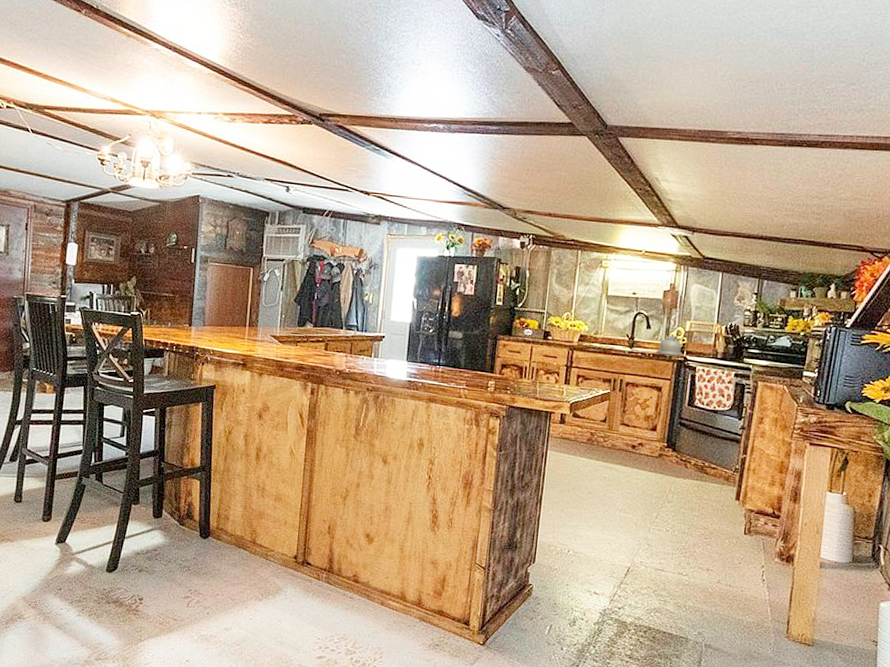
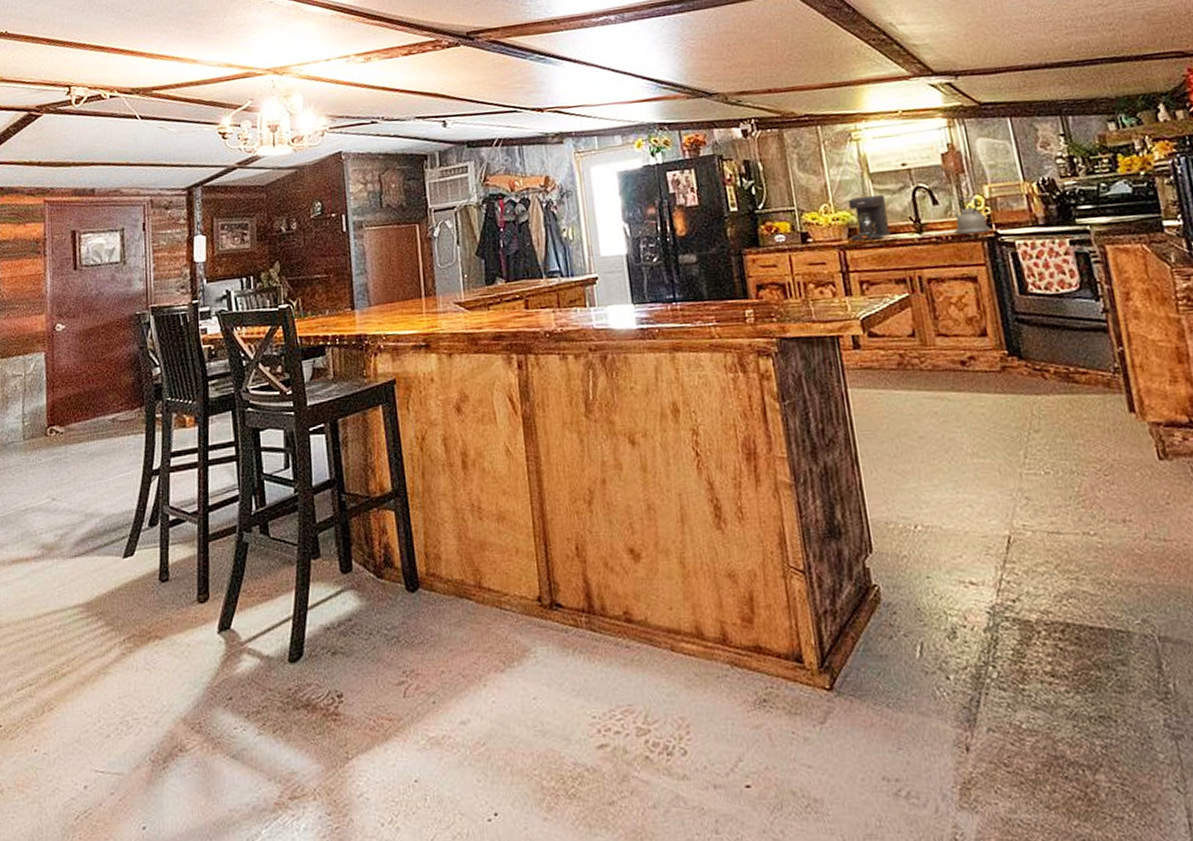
coffee maker: none [579,311,614,347] -> present [848,194,892,242]

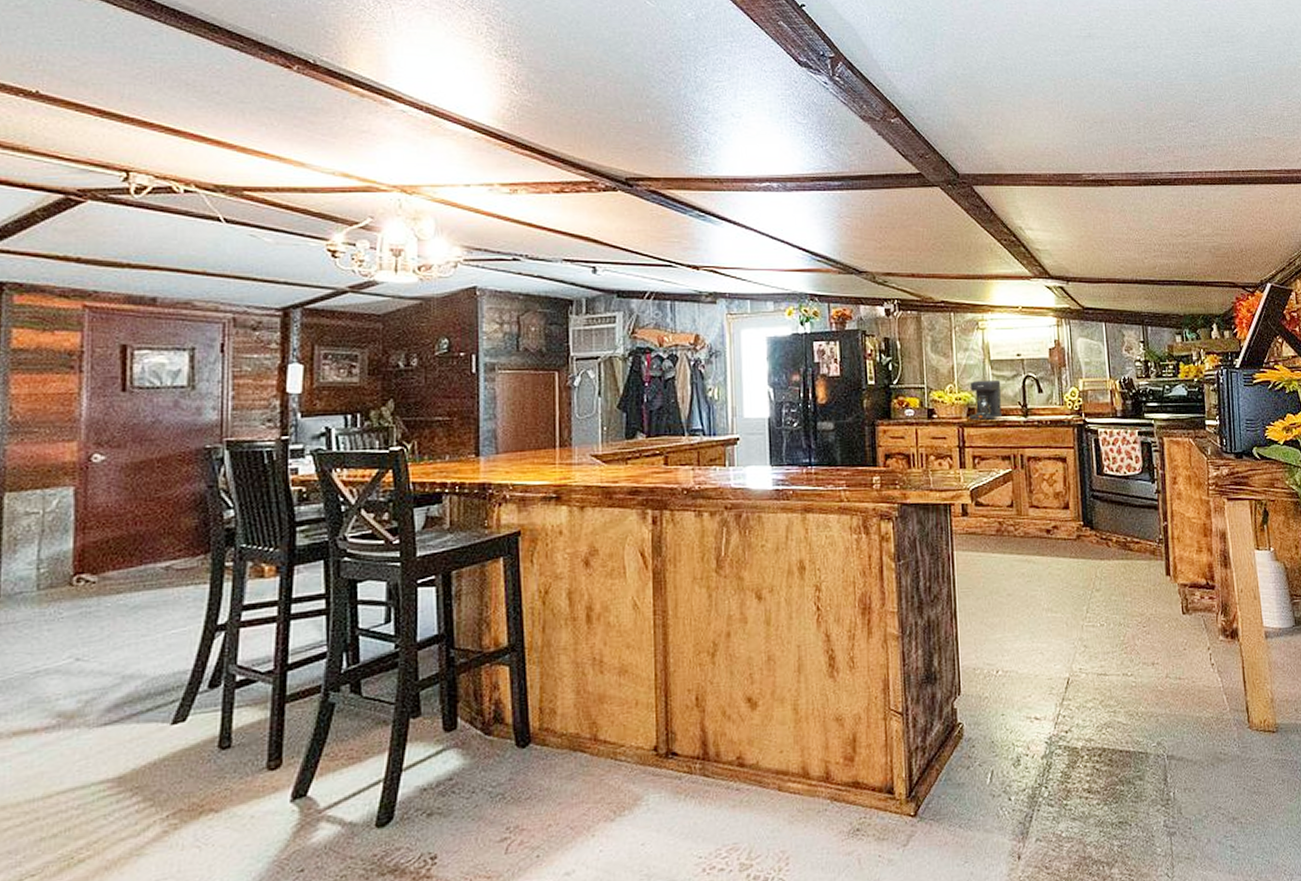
kettle: present [953,197,992,236] -> none [1053,389,1081,421]

